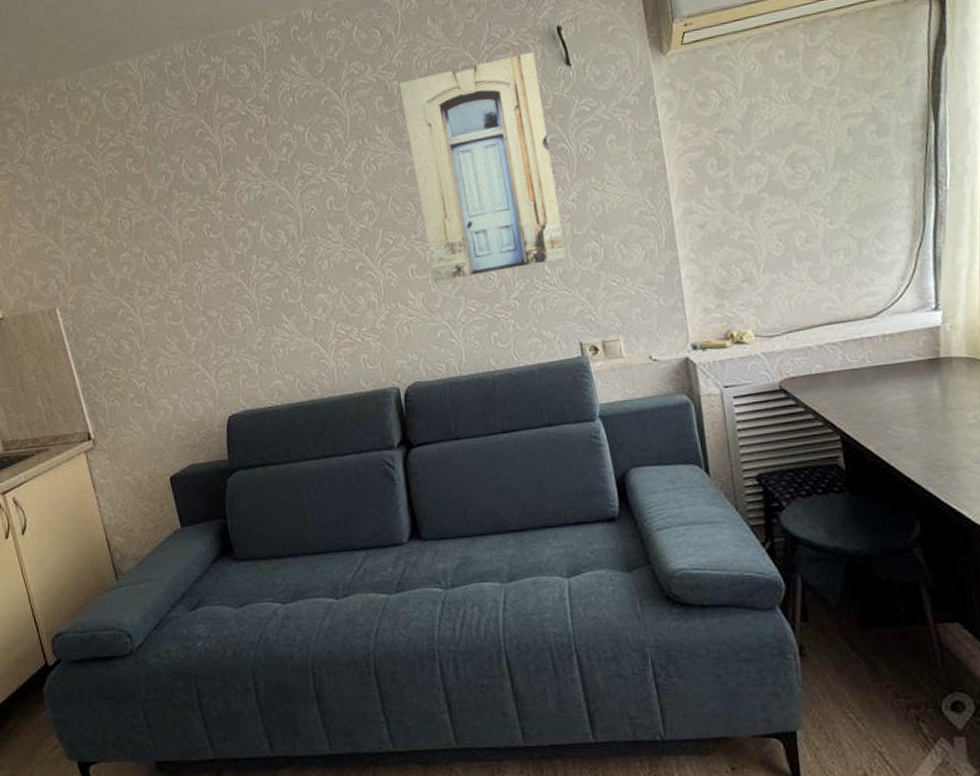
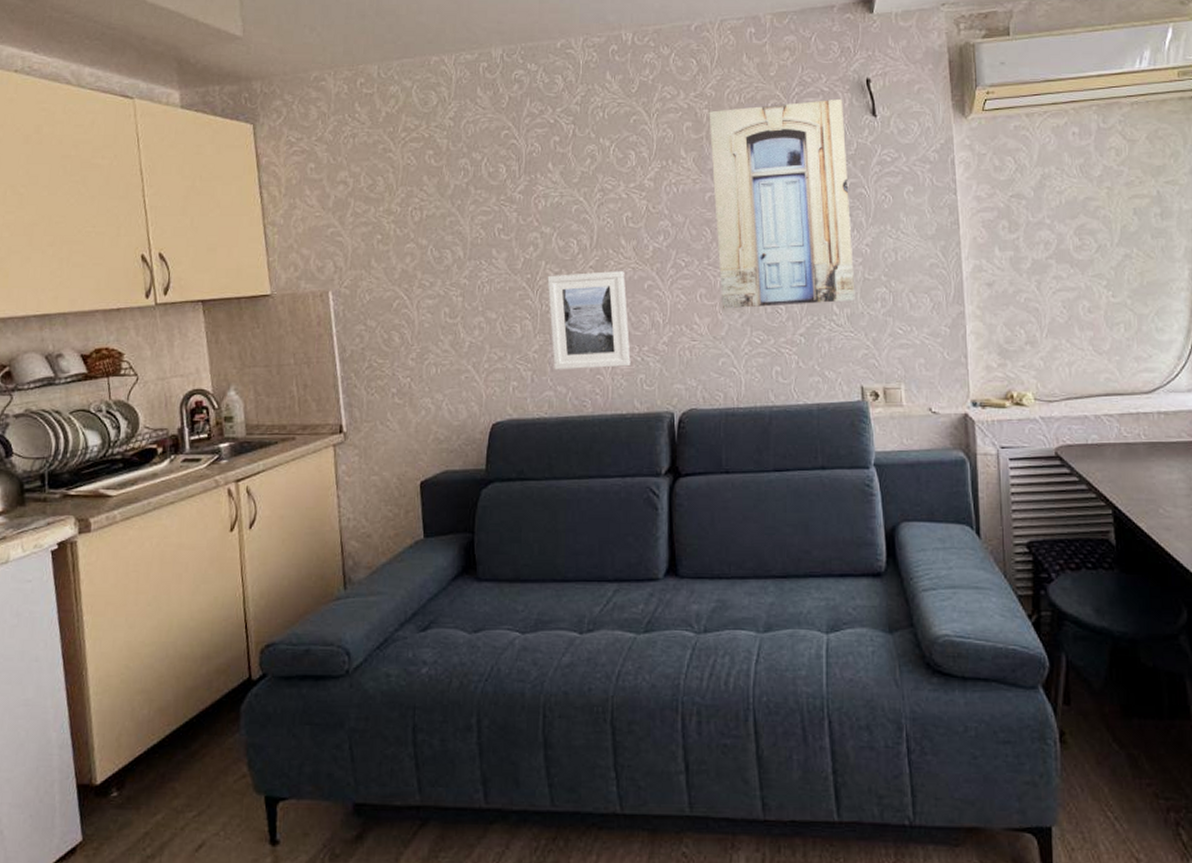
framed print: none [260,256,352,360] -> present [547,271,631,370]

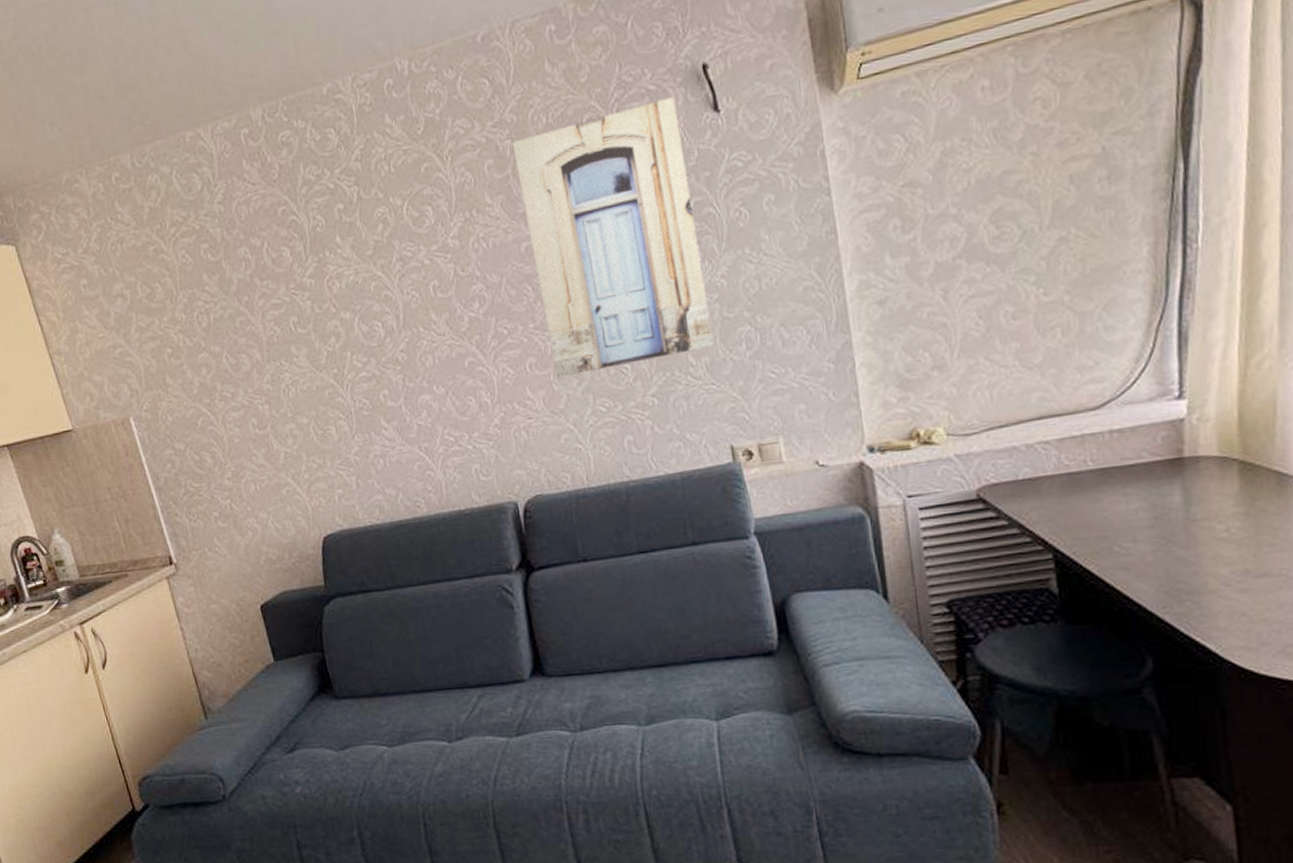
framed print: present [547,271,631,370] -> none [355,350,462,472]

